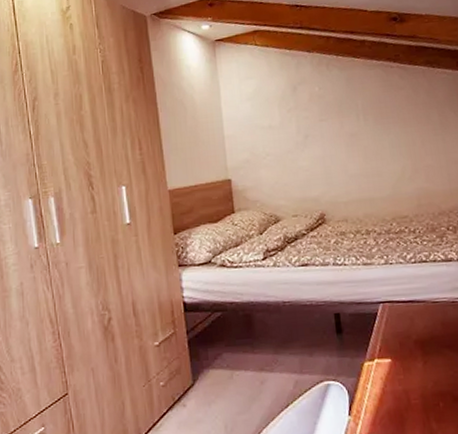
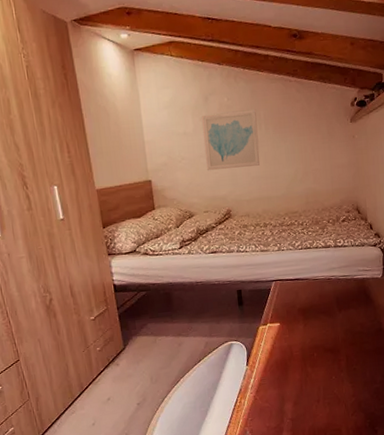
wall art: none [289,99,358,169] -> present [201,109,260,171]

